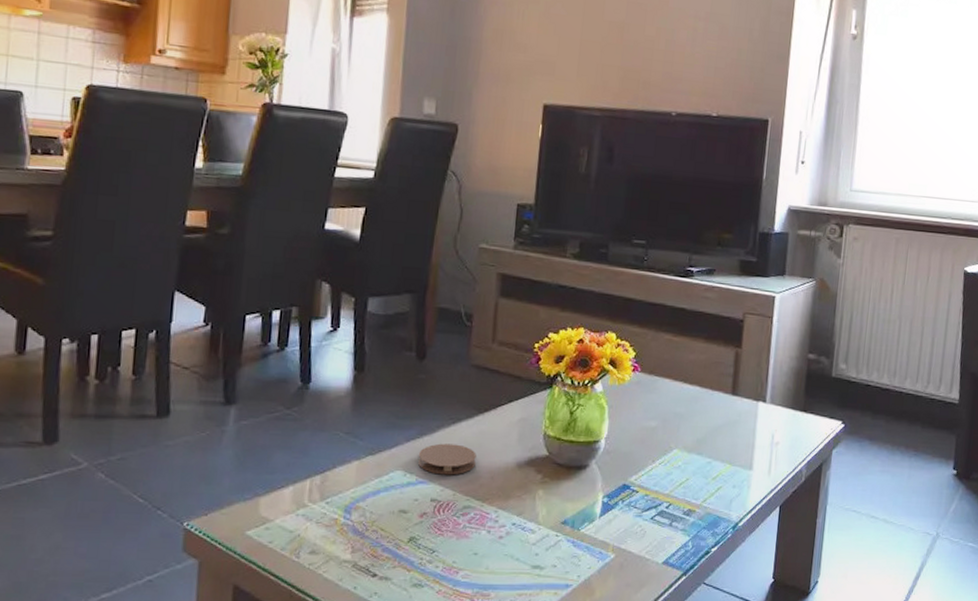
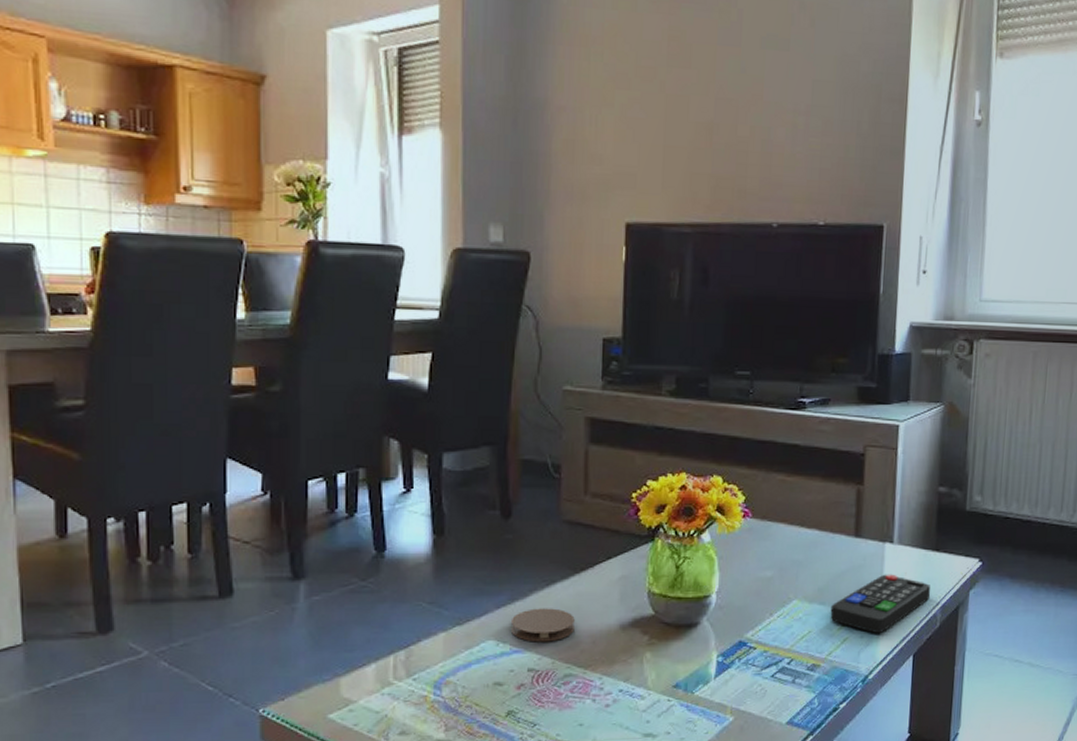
remote control: none [706,430,798,485] -> present [830,574,931,634]

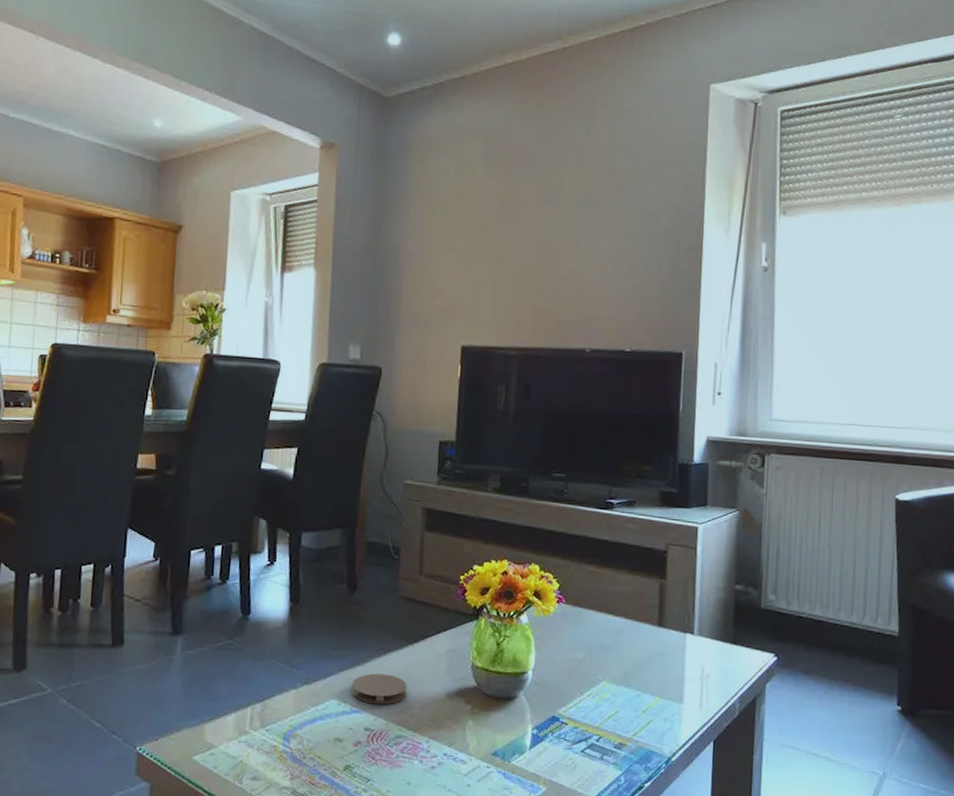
remote control: present [830,574,931,634] -> none [635,662,730,719]

